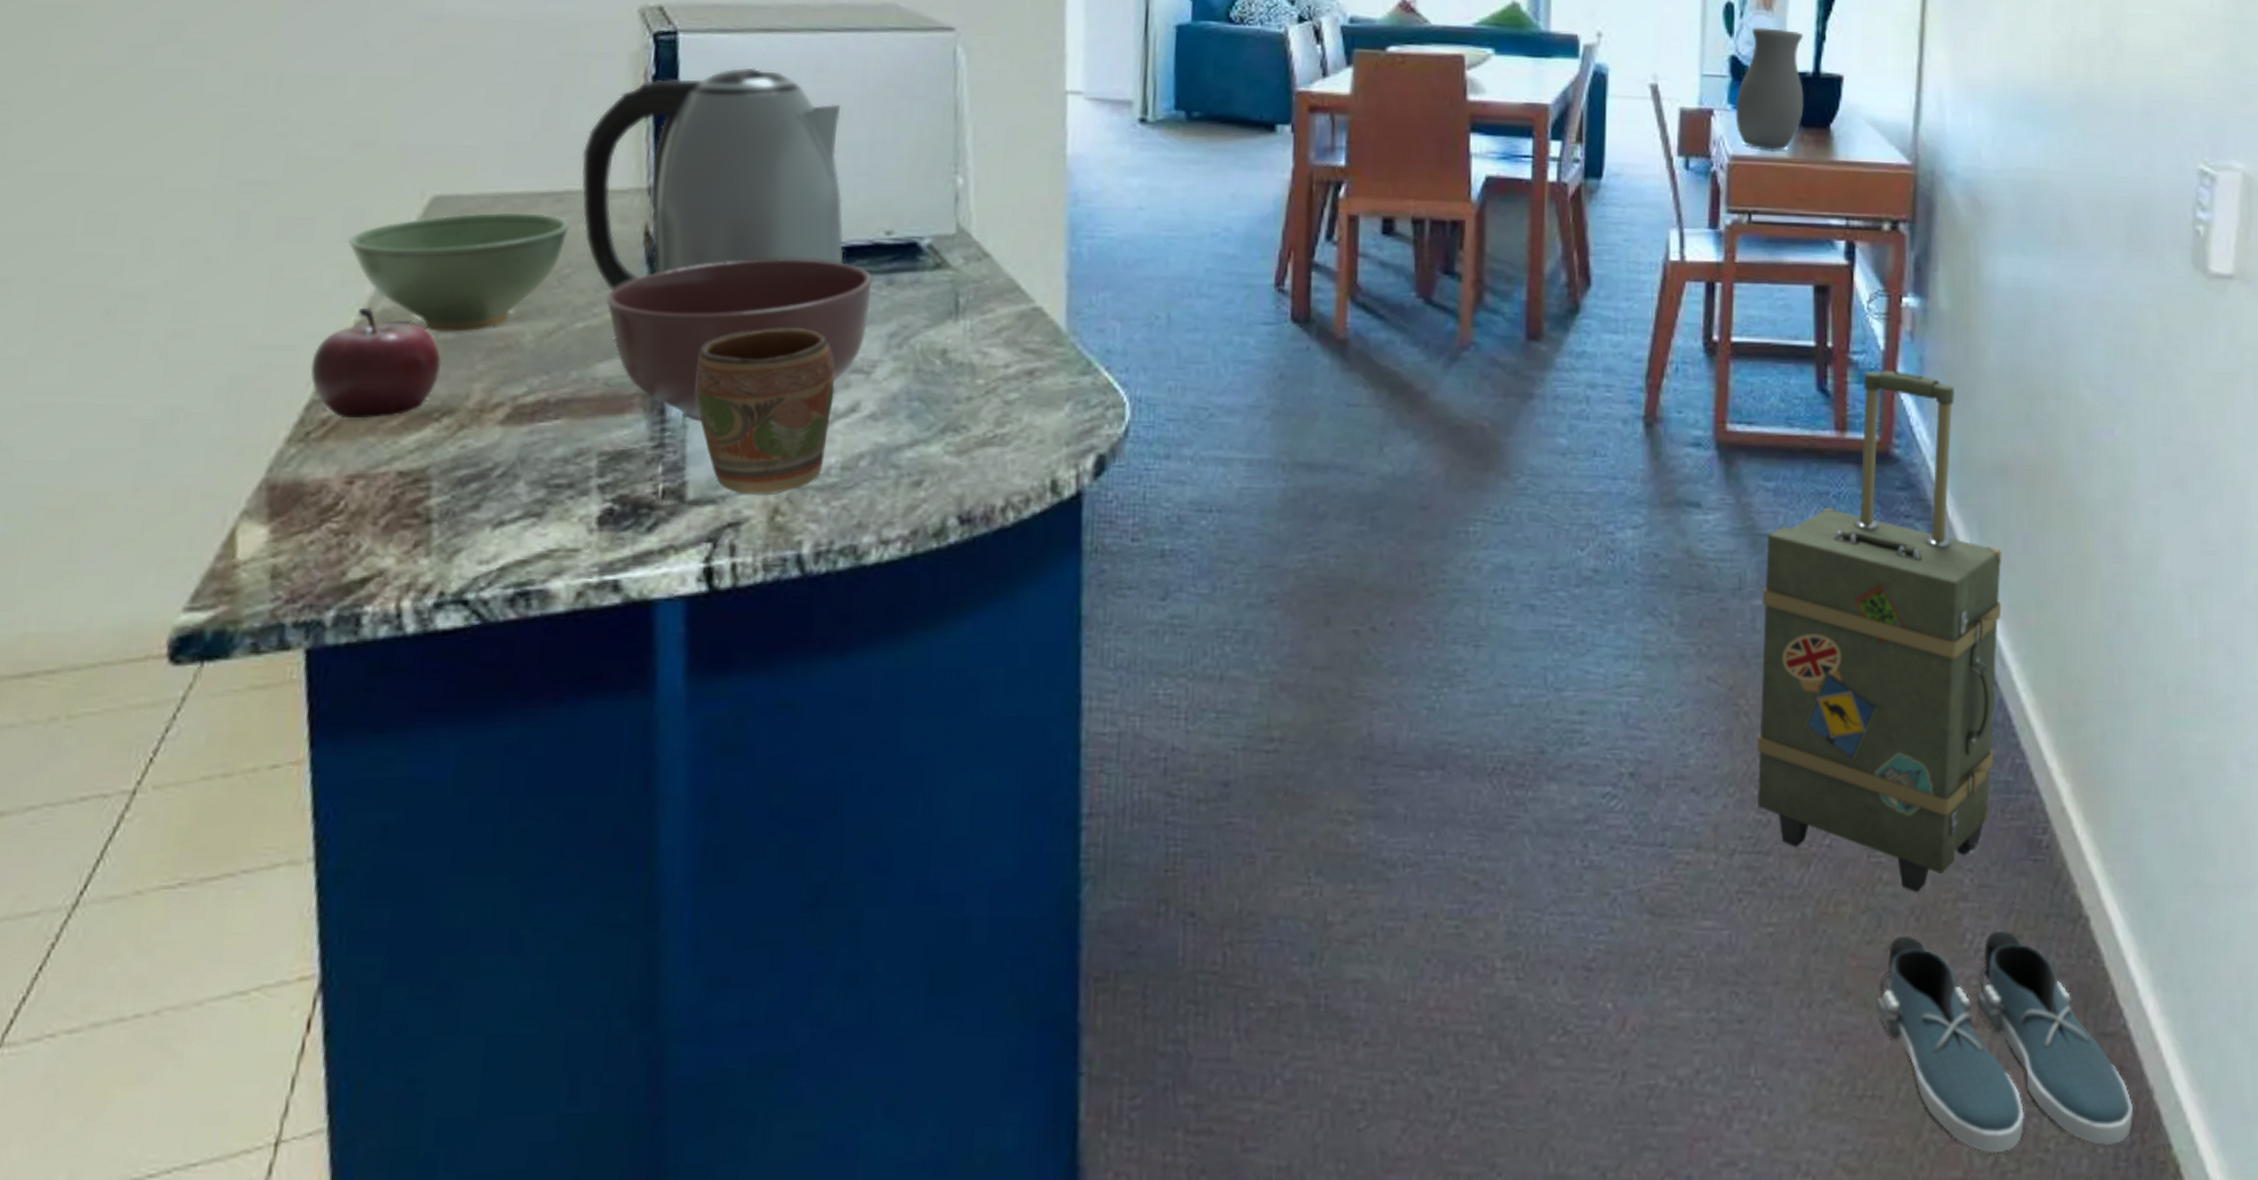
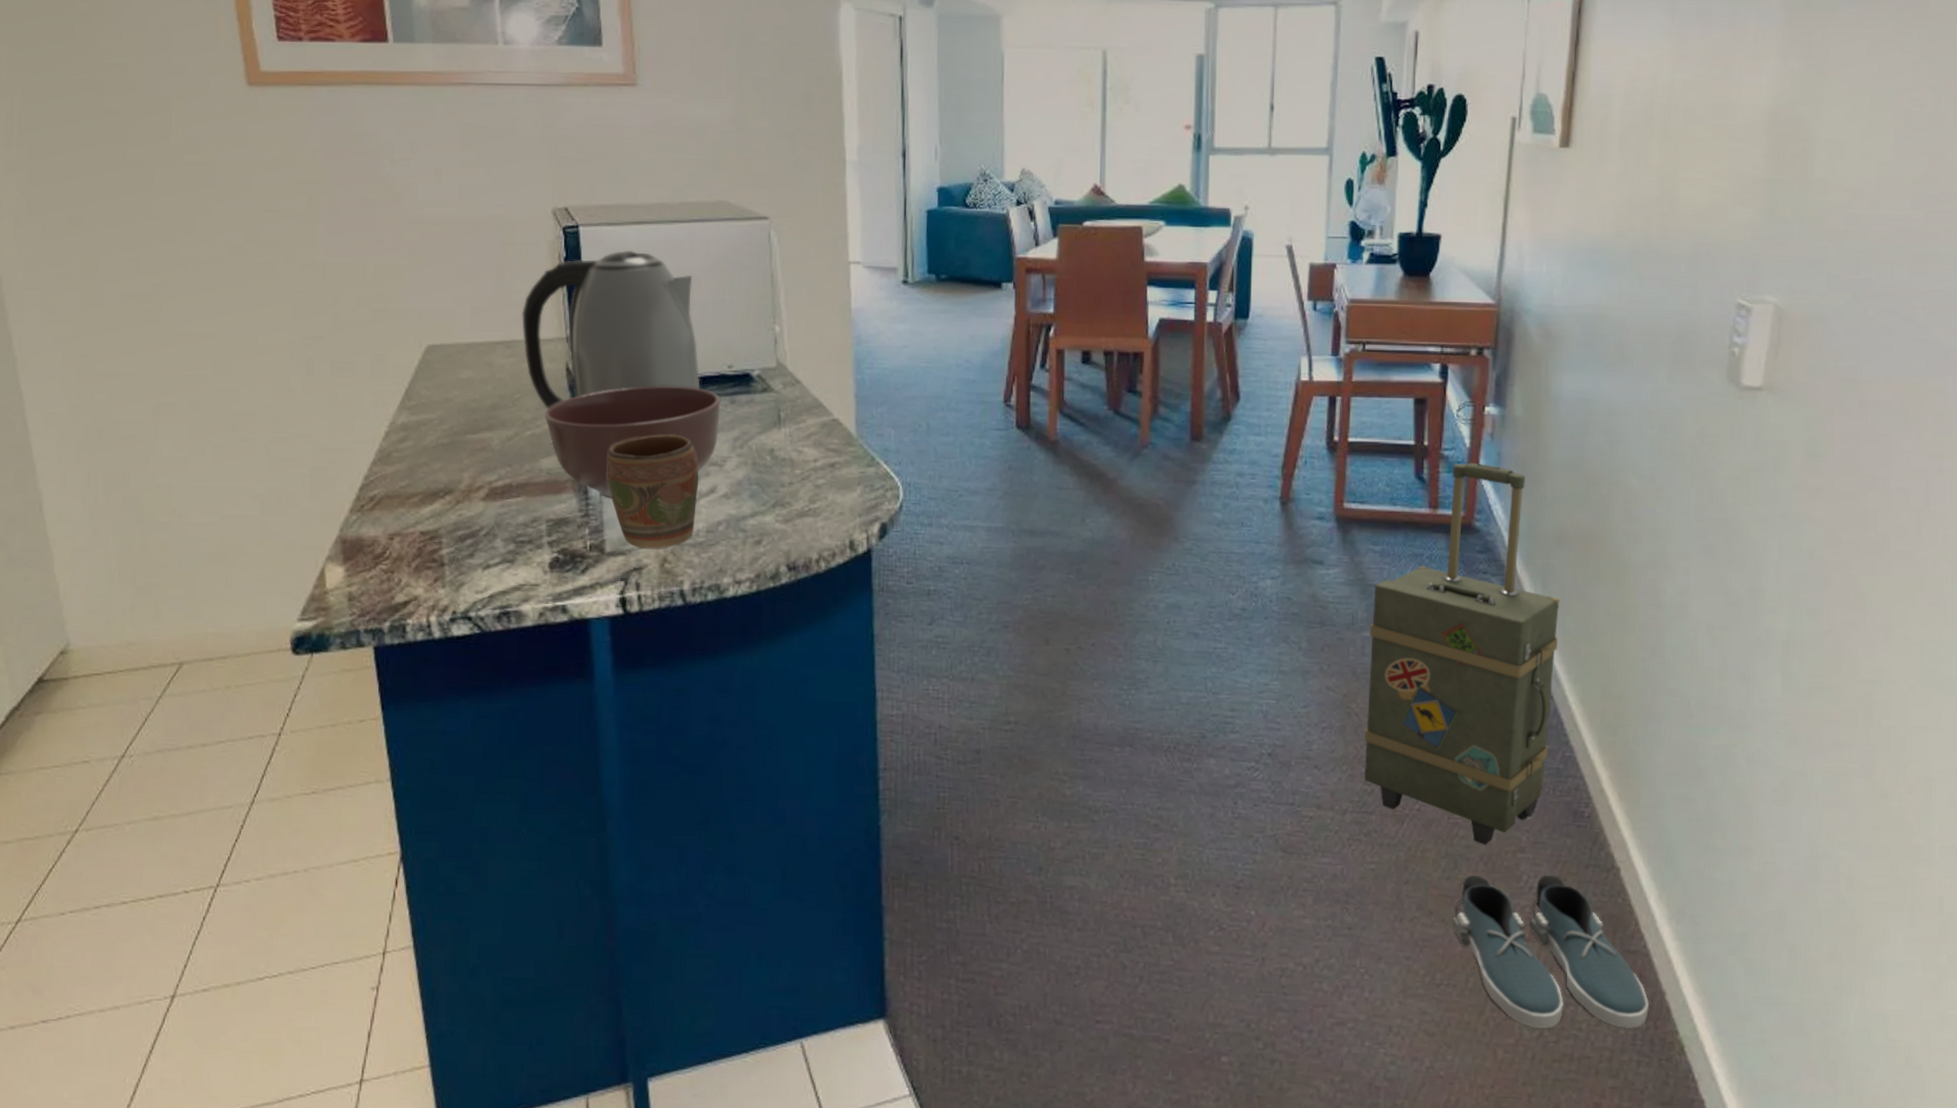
fruit: present [310,307,442,419] -> none [360,422,442,497]
bowl: present [348,212,570,332] -> none [376,356,517,438]
vase: present [1735,27,1804,150] -> none [1353,198,1409,294]

